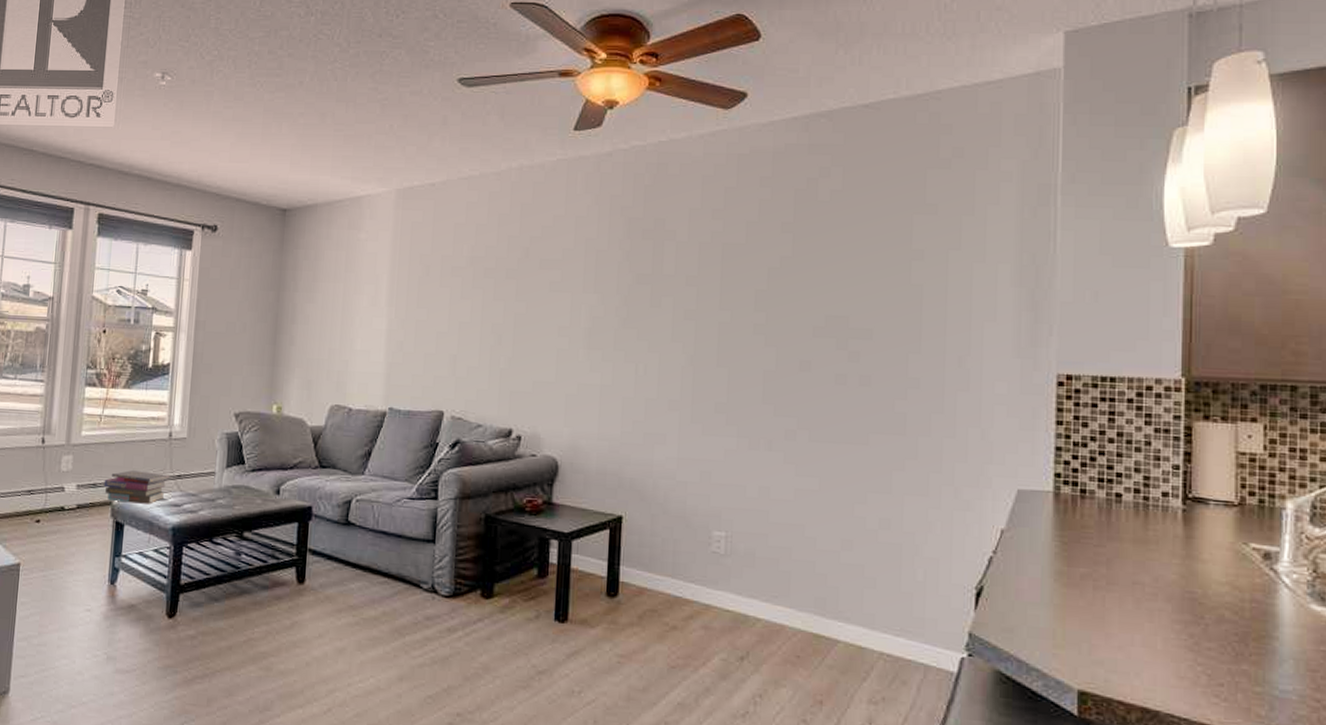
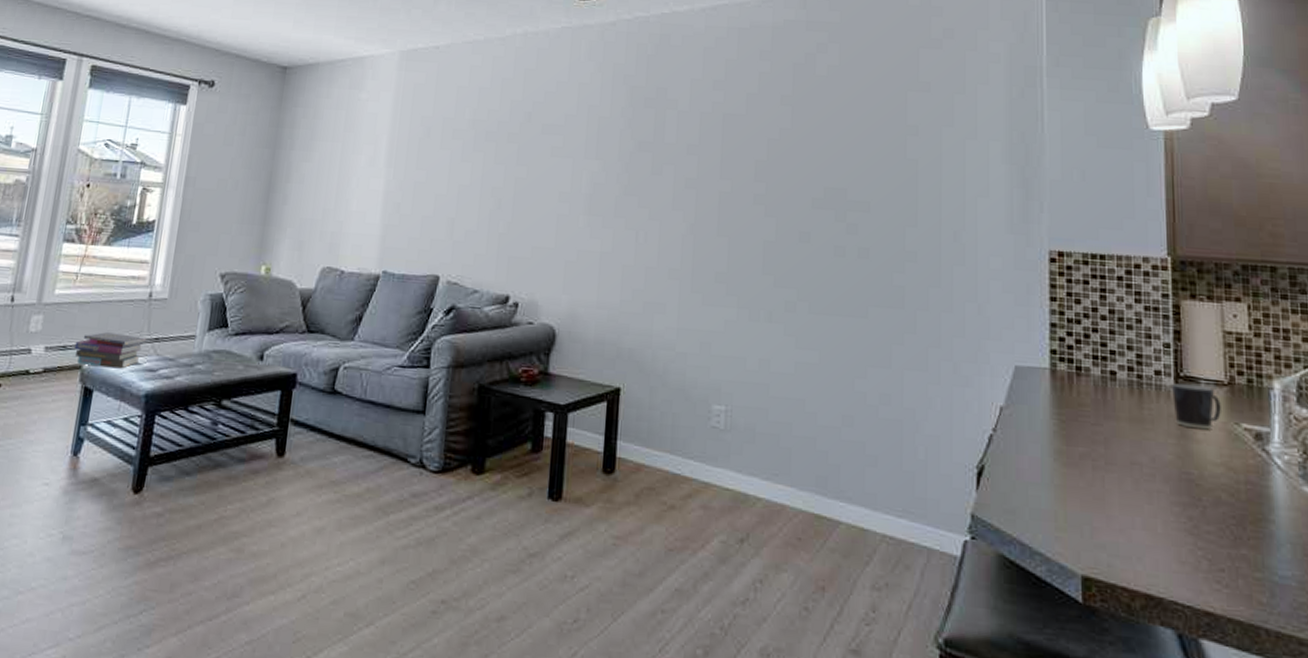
mug: none [1179,504,1229,550] -> present [1172,383,1221,430]

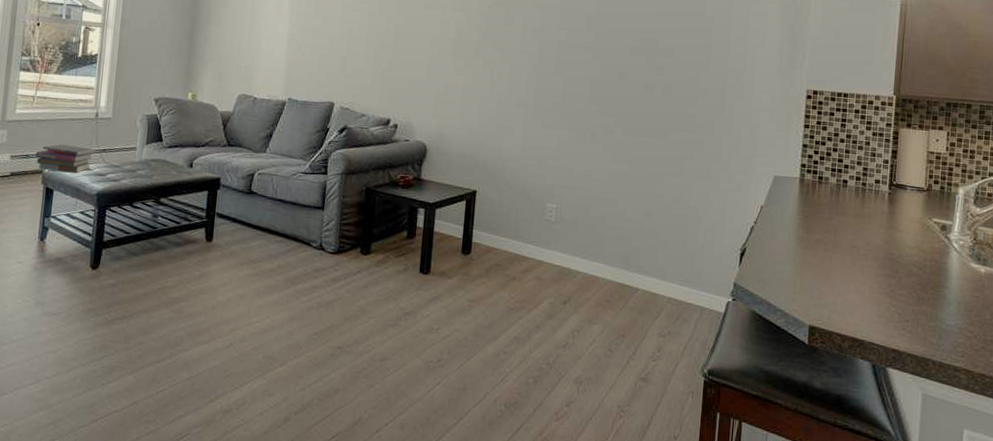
mug: present [1172,383,1221,430] -> none [886,189,920,223]

